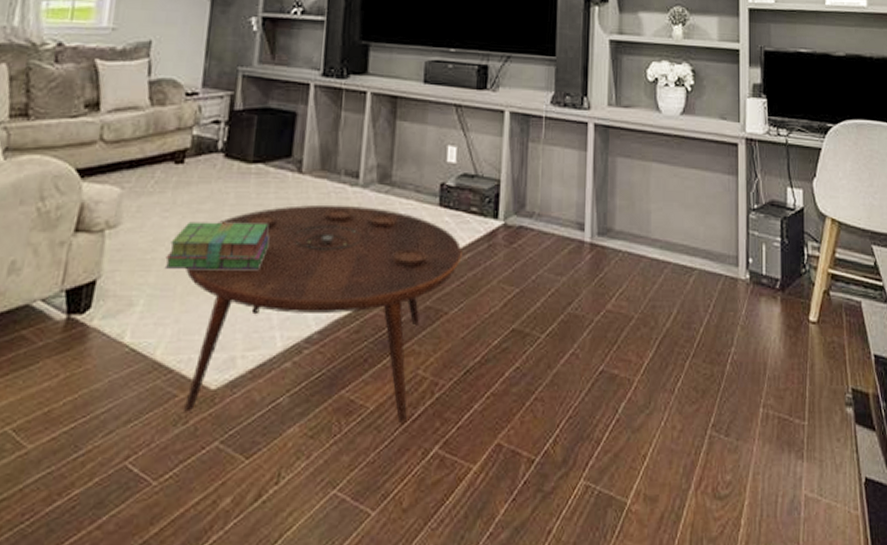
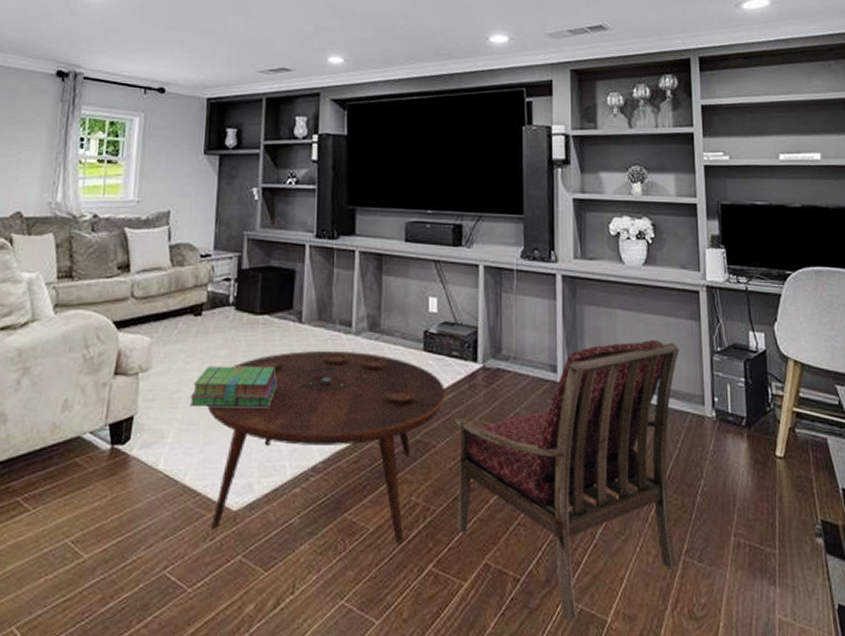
armchair: none [466,195,715,504] -> present [455,339,679,621]

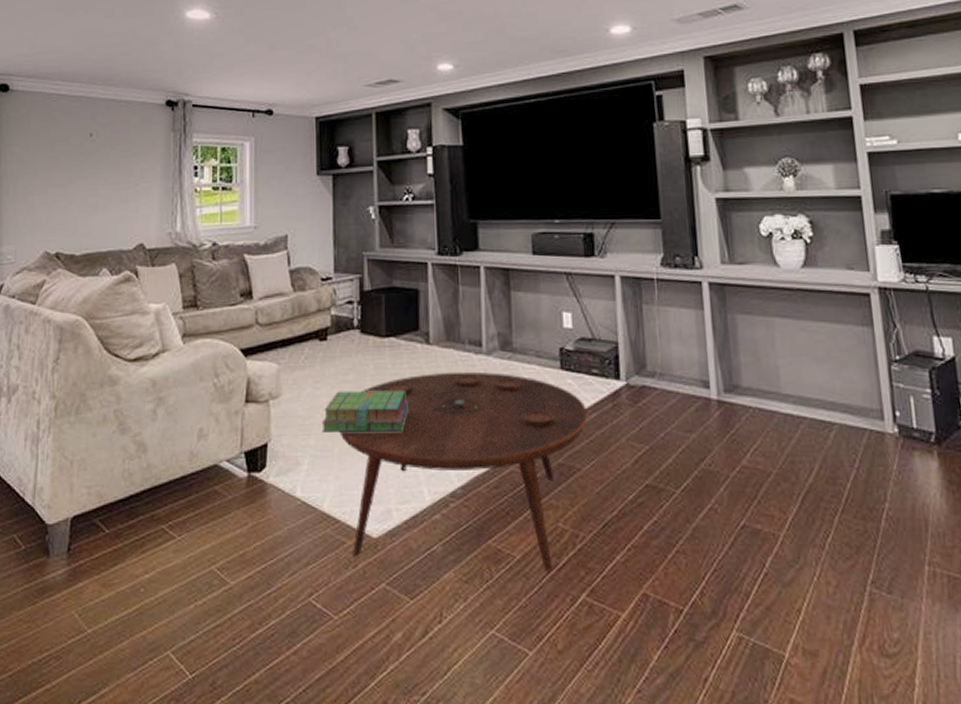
armchair: present [455,339,679,621] -> none [600,349,862,655]

